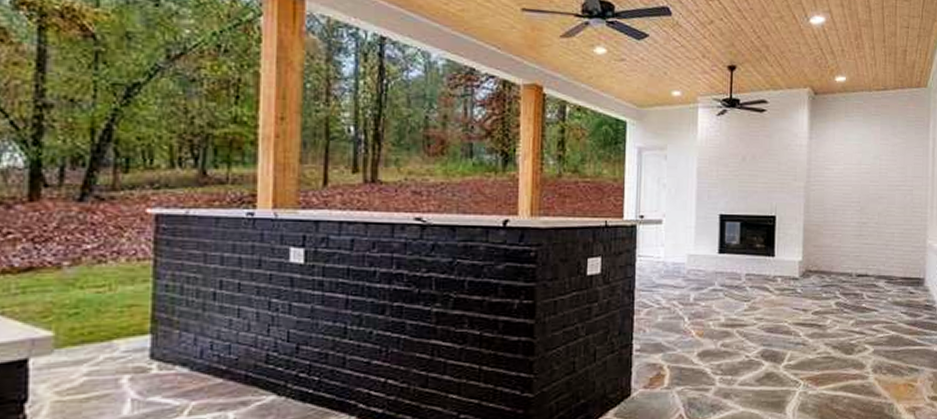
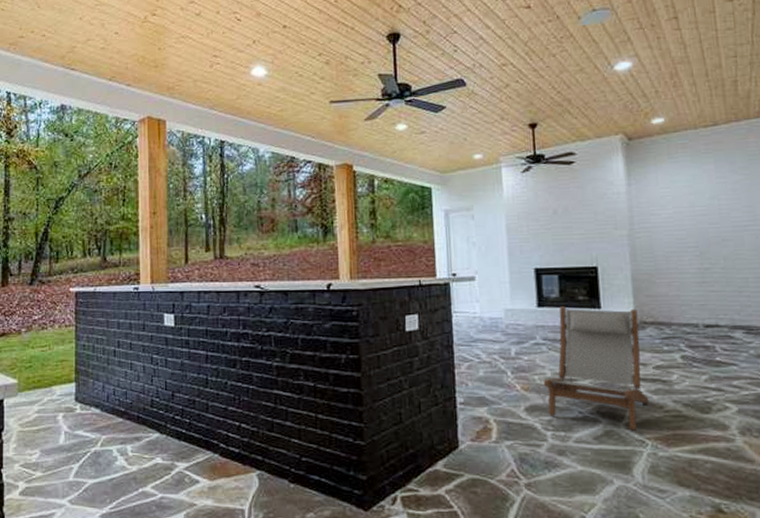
lounge chair: none [716,253,805,372] -> present [543,306,648,431]

